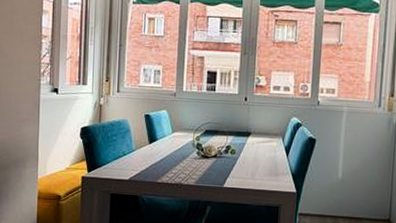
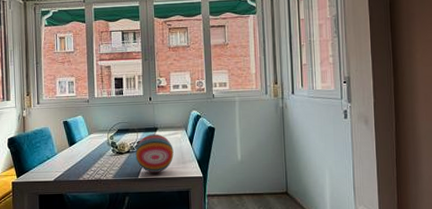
decorative ball: none [223,139,267,184] -> present [135,134,174,173]

